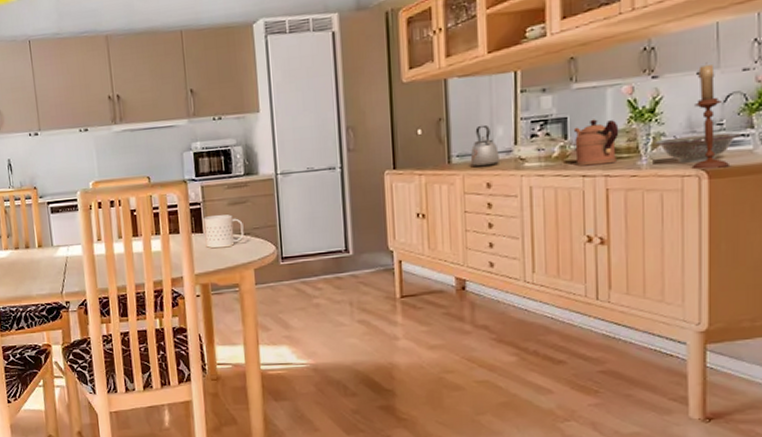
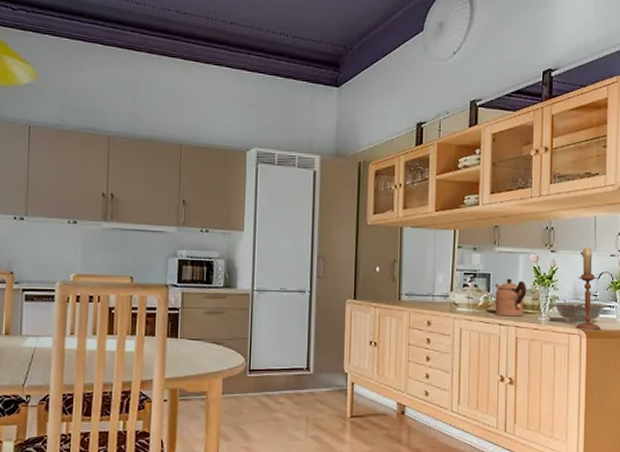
mug: present [203,214,244,249] -> none [179,322,217,355]
kettle: present [470,124,501,168] -> none [416,270,439,308]

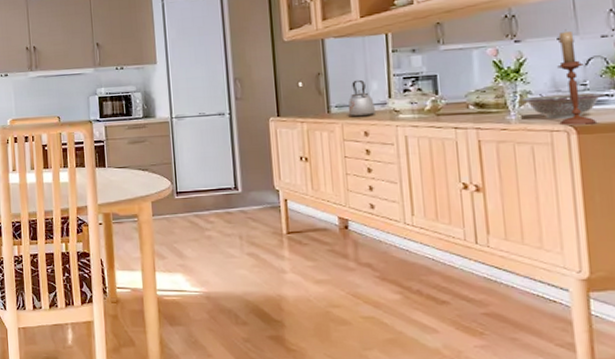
kettle: none [416,270,439,308] -> present [348,79,377,118]
coffeepot: present [494,278,527,317] -> none [443,77,488,119]

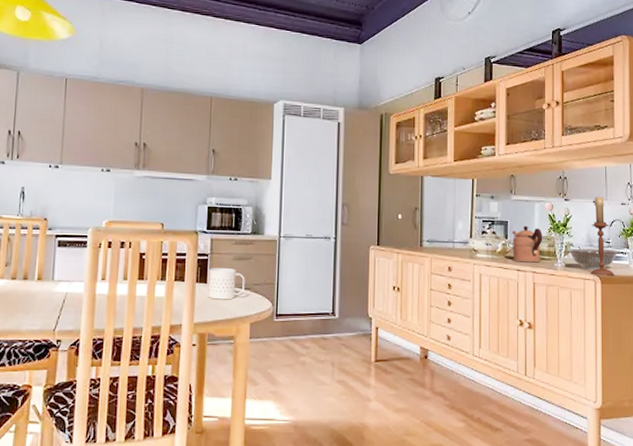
mug: none [106,152,143,182] -> present [208,268,245,300]
kettle: present [348,79,377,118] -> none [437,218,460,254]
coffeepot: none [443,77,488,119] -> present [512,225,543,263]

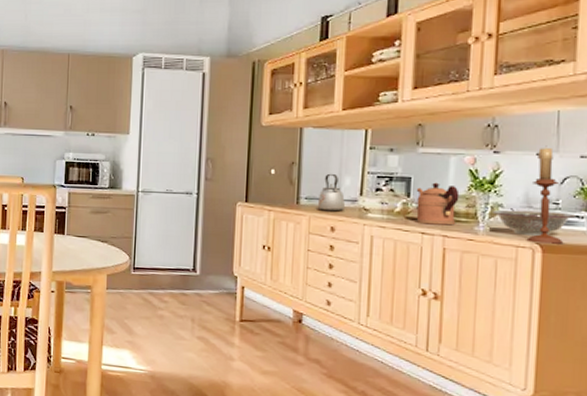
mug: present [208,268,245,300] -> none [66,220,102,251]
kettle: none [437,218,460,254] -> present [317,173,346,213]

